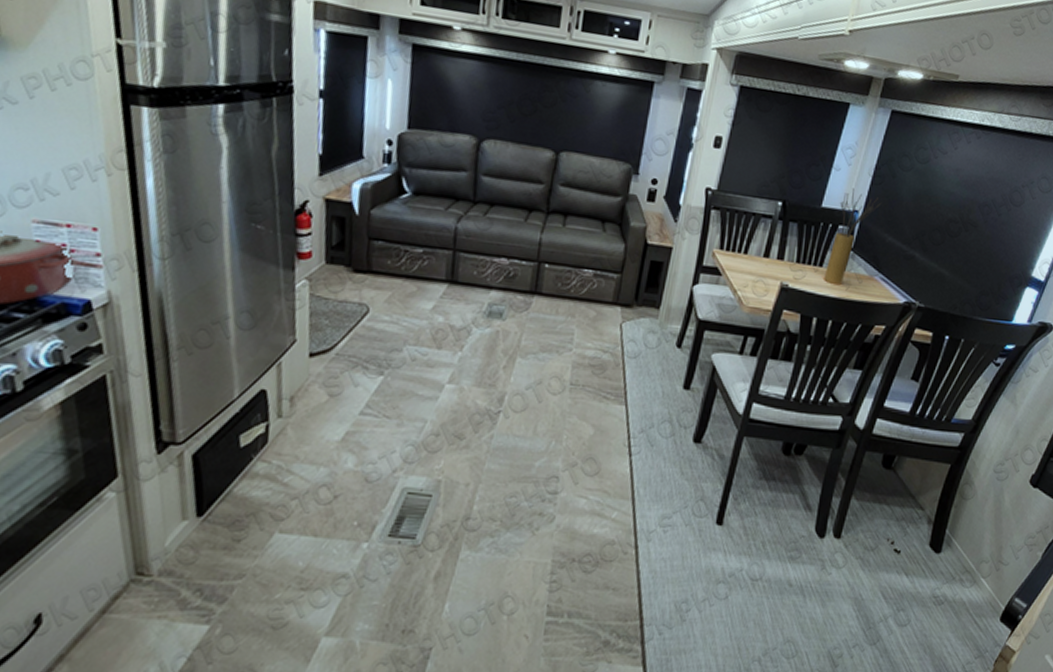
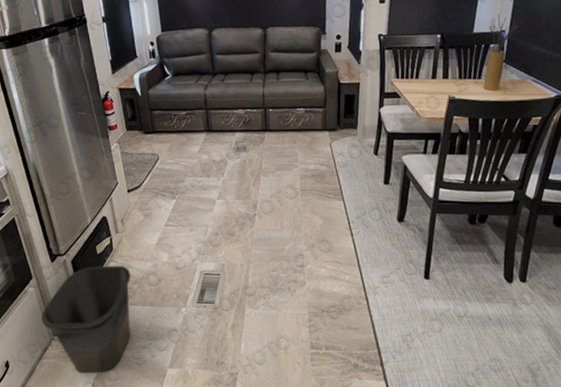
waste bin: none [118,465,290,640] -> present [41,265,131,373]

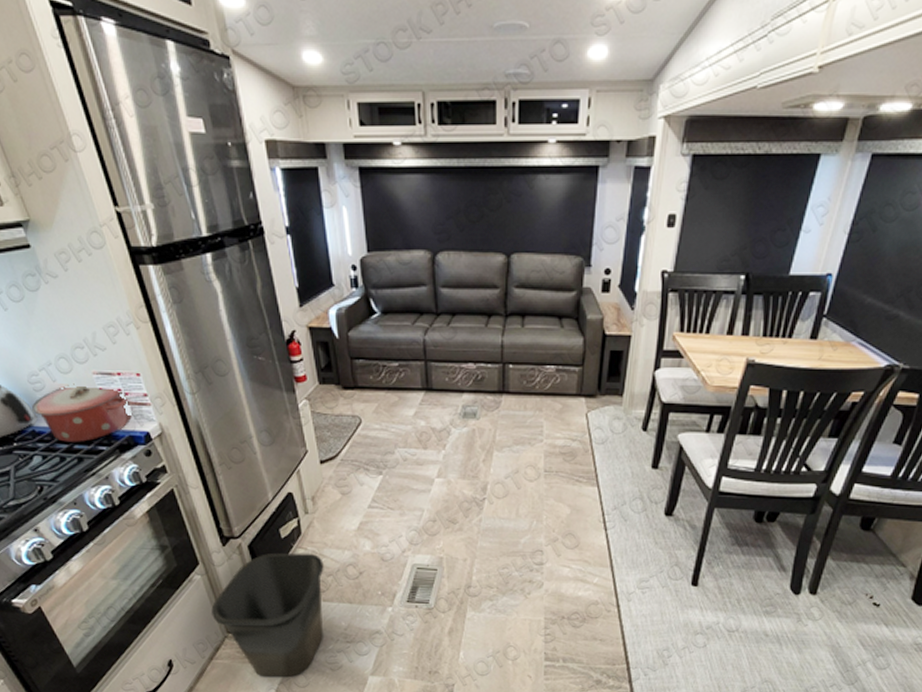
vase: present [483,13,525,92] -> none [794,250,860,355]

